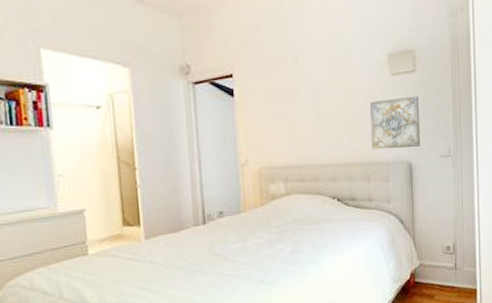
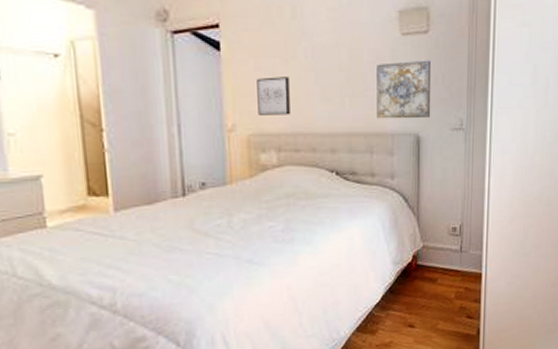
wall art: none [265,116,295,151] -> present [257,77,290,115]

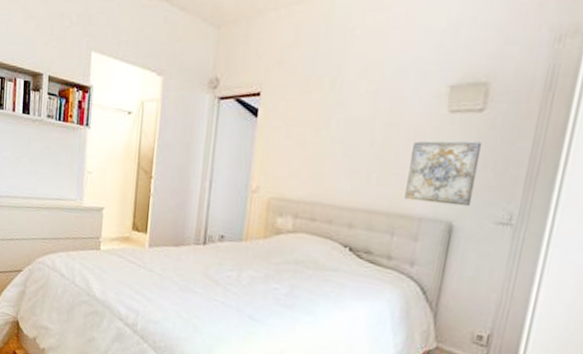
wall art: present [257,77,290,115] -> none [282,145,318,184]

